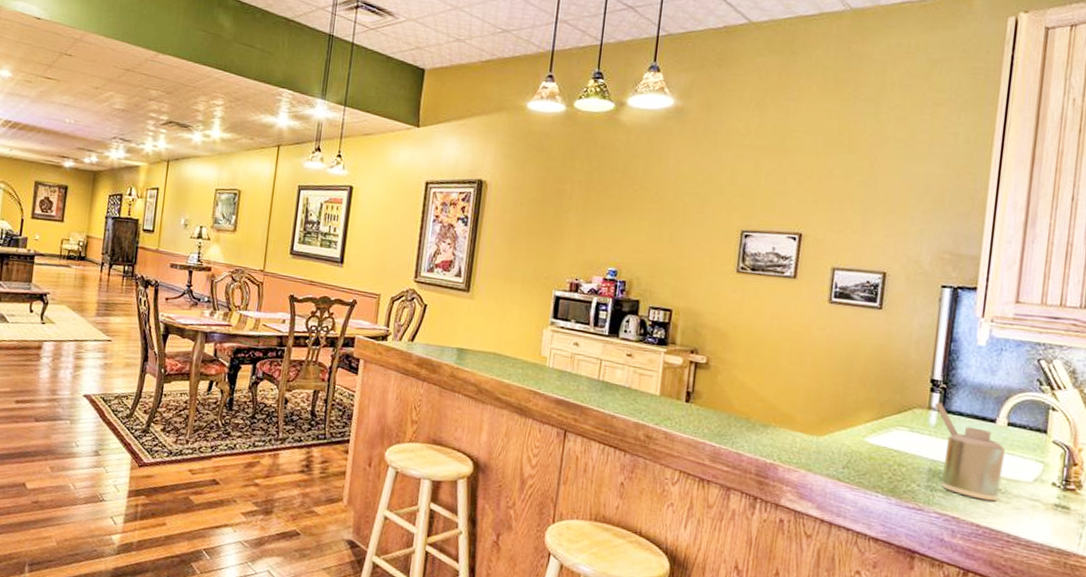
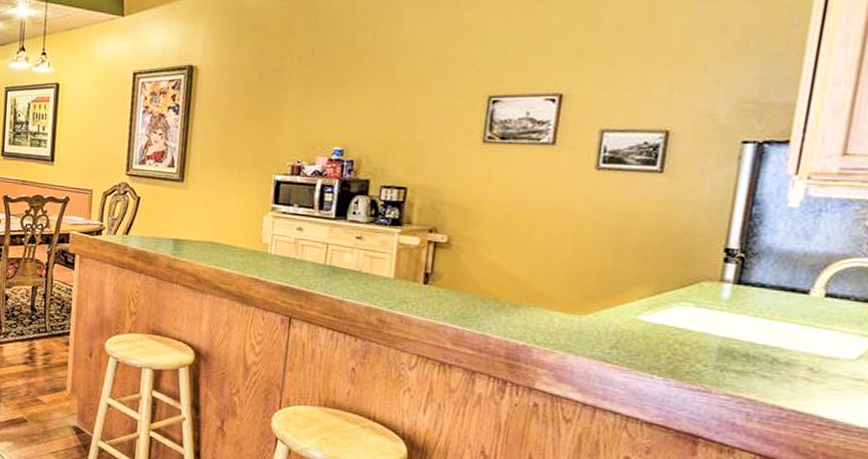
soap dispenser: present [934,402,1005,502] -> none [728,273,820,383]

